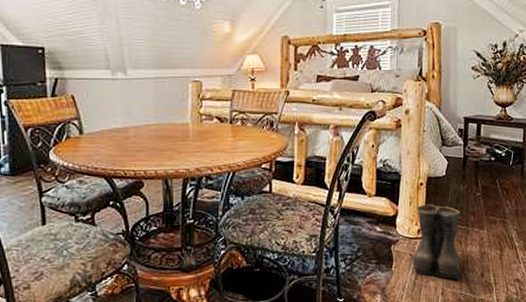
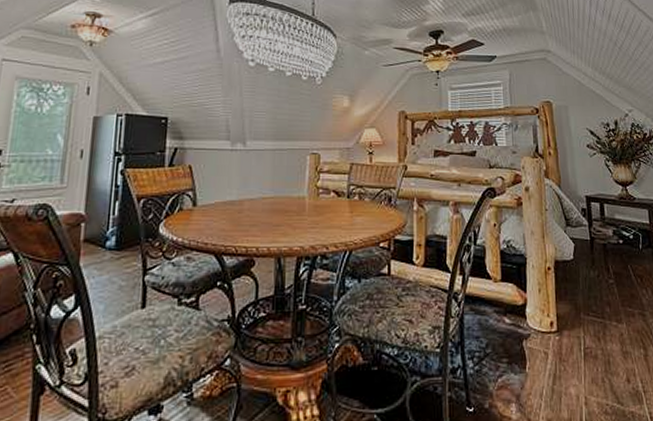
boots: present [412,203,461,279] -> none [546,291,605,385]

